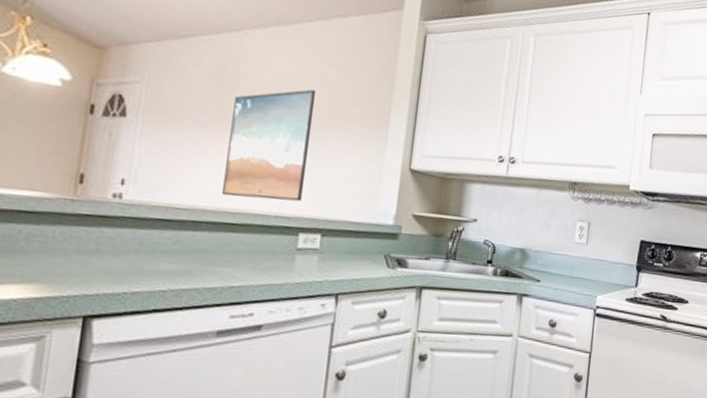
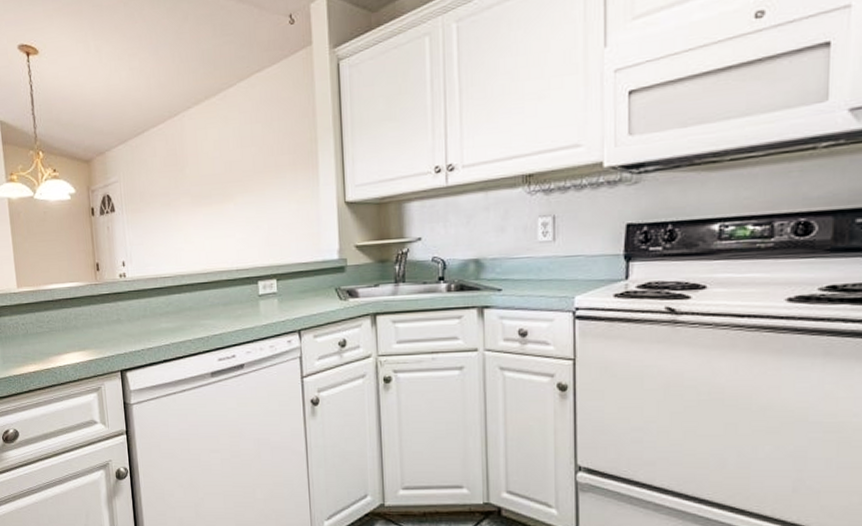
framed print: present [222,89,316,202] -> none [186,149,256,260]

